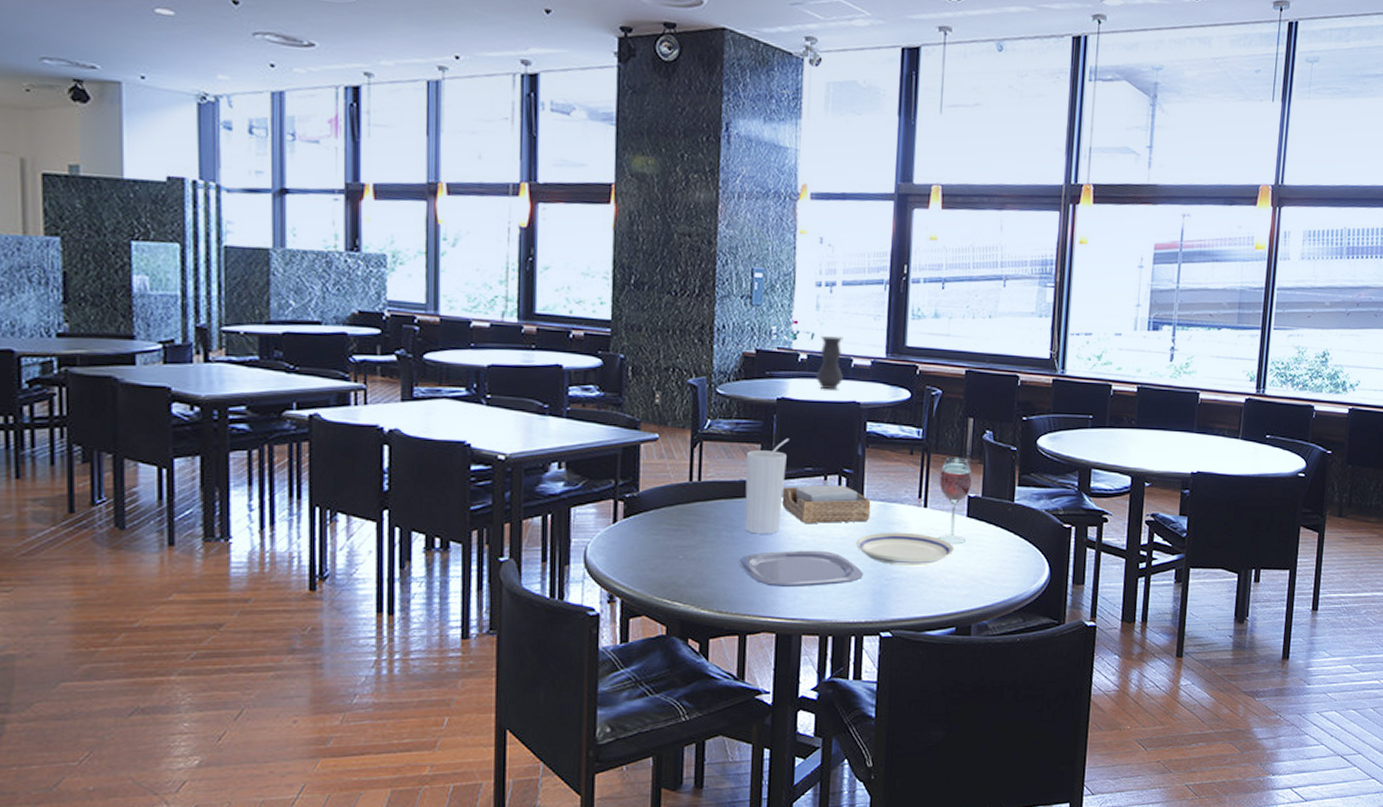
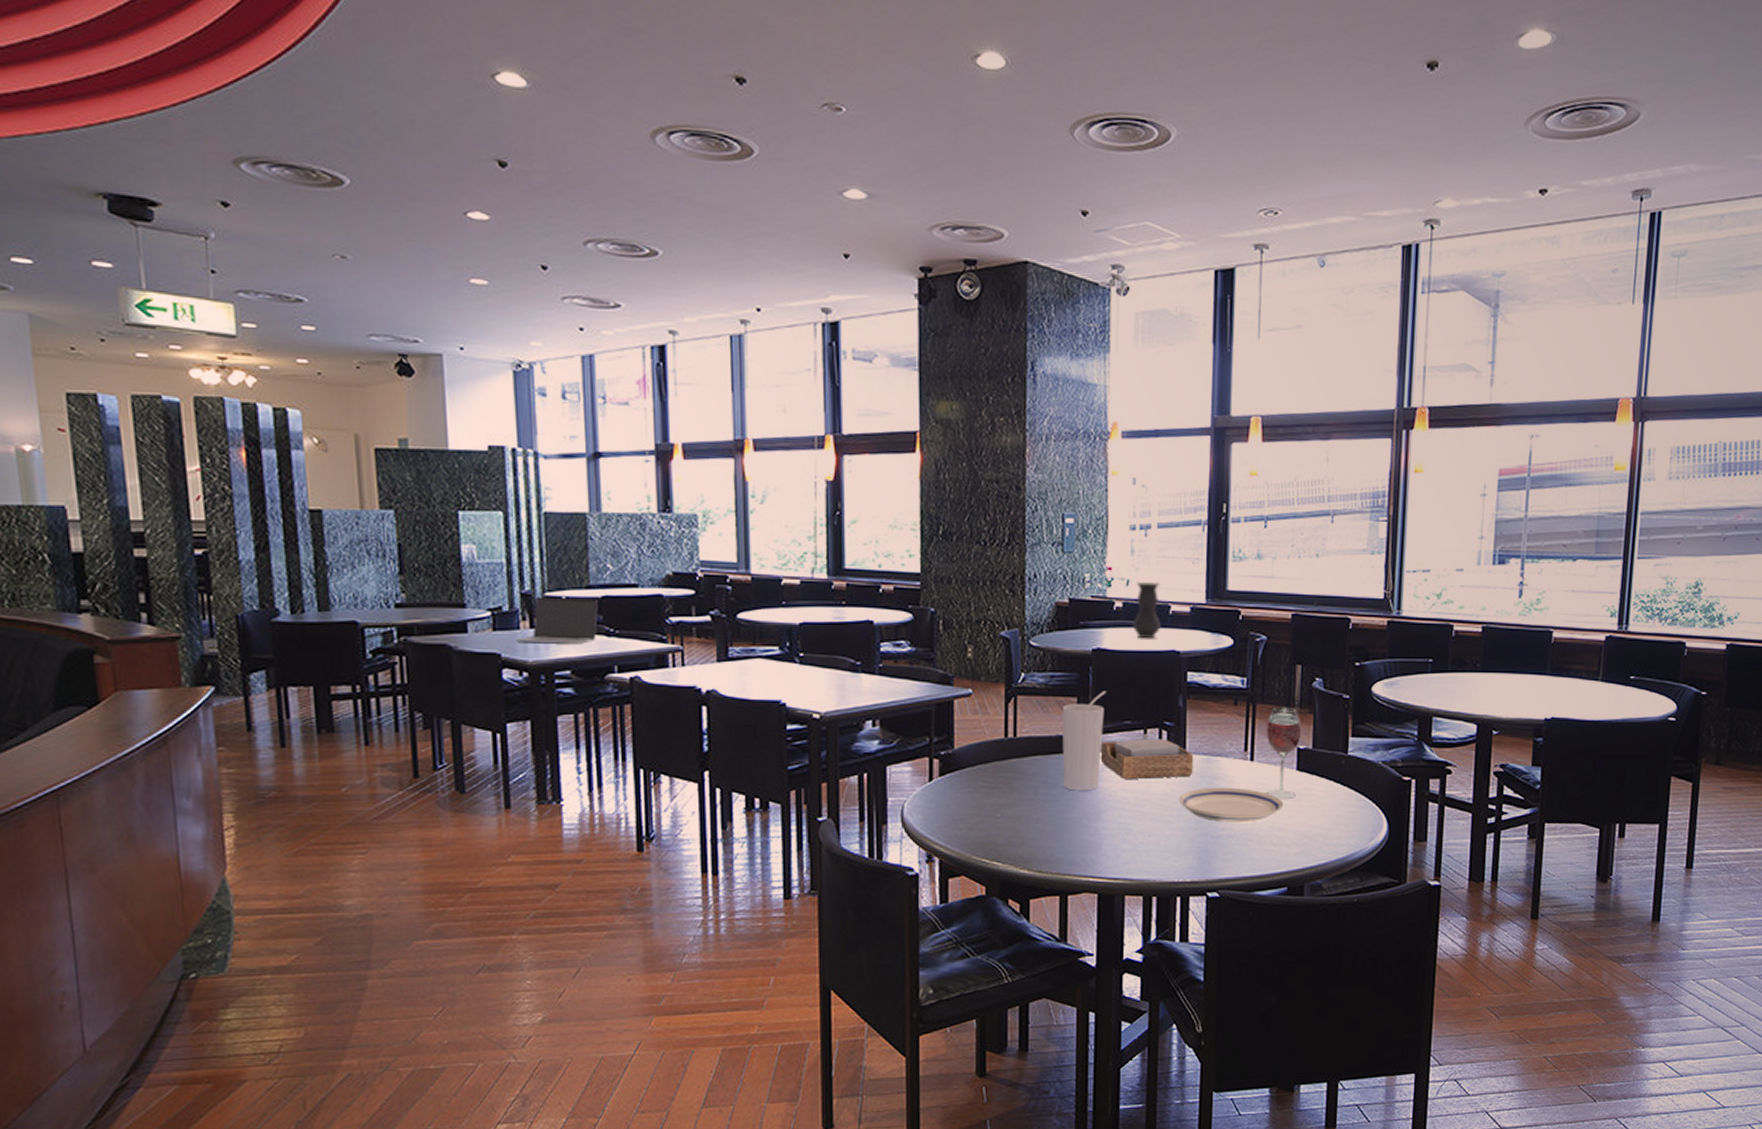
laptop: none [187,330,278,380] -> present [515,596,598,644]
plate: present [738,550,863,588] -> none [1057,807,1187,847]

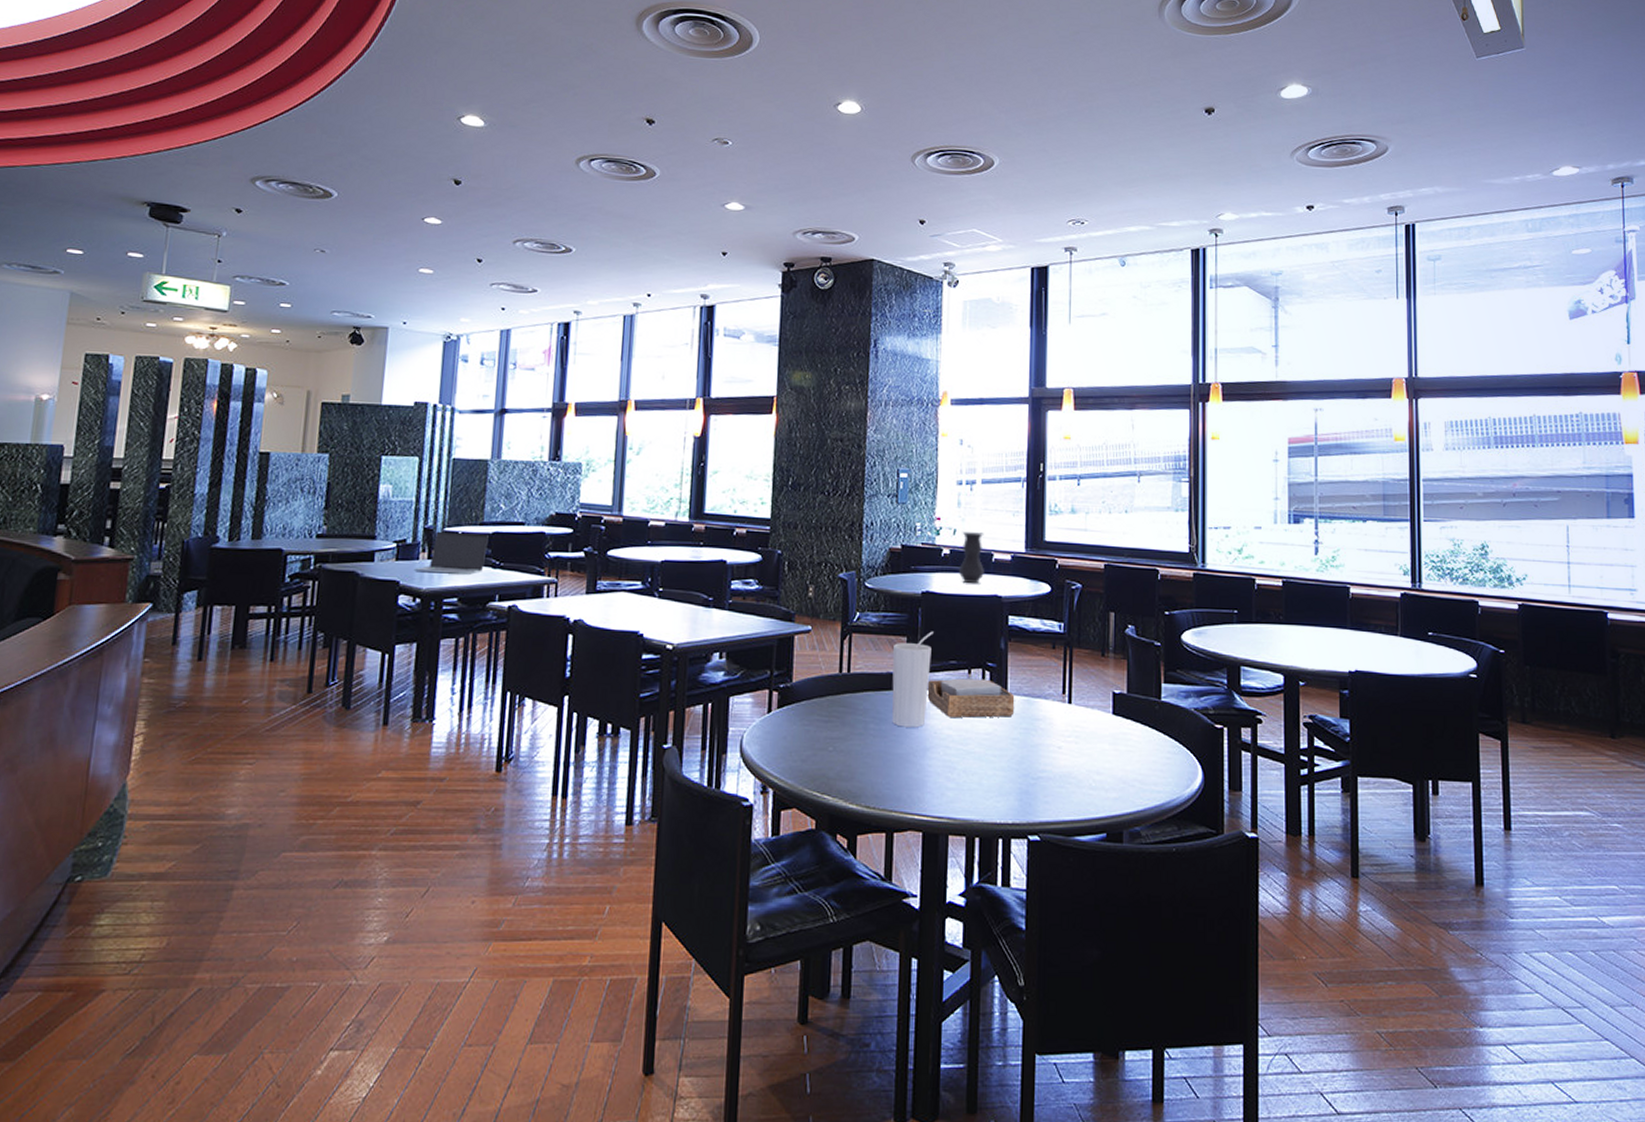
plate: present [1179,787,1284,822] -> none [1001,728,1101,765]
wineglass: present [1266,706,1302,800] -> none [1083,651,1116,744]

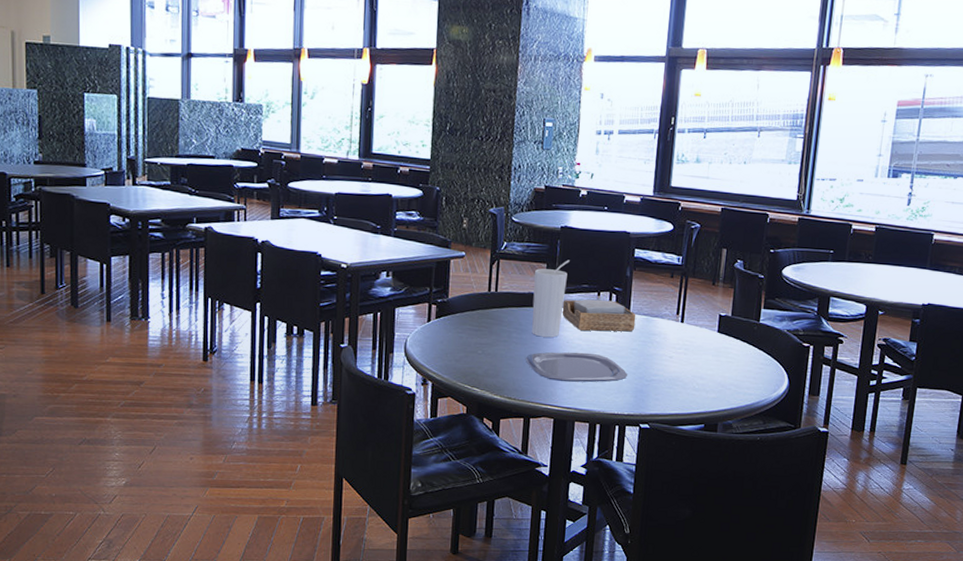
laptop: present [413,531,489,575] -> none [121,161,184,200]
plate: none [885,745,1009,784] -> present [525,352,627,383]
vase: present [958,532,984,583] -> none [593,176,618,221]

